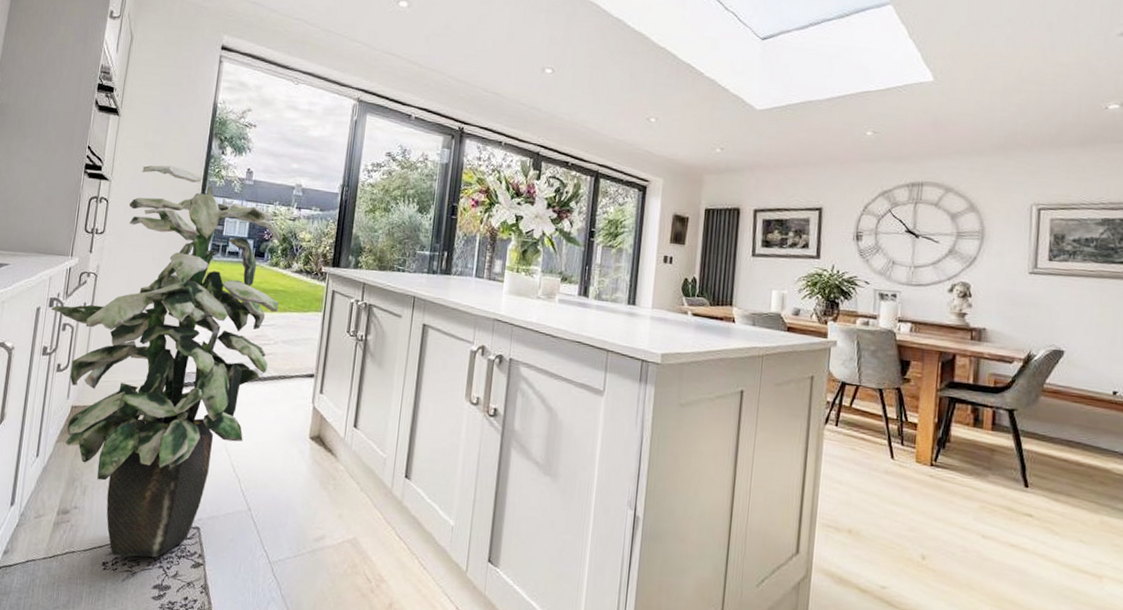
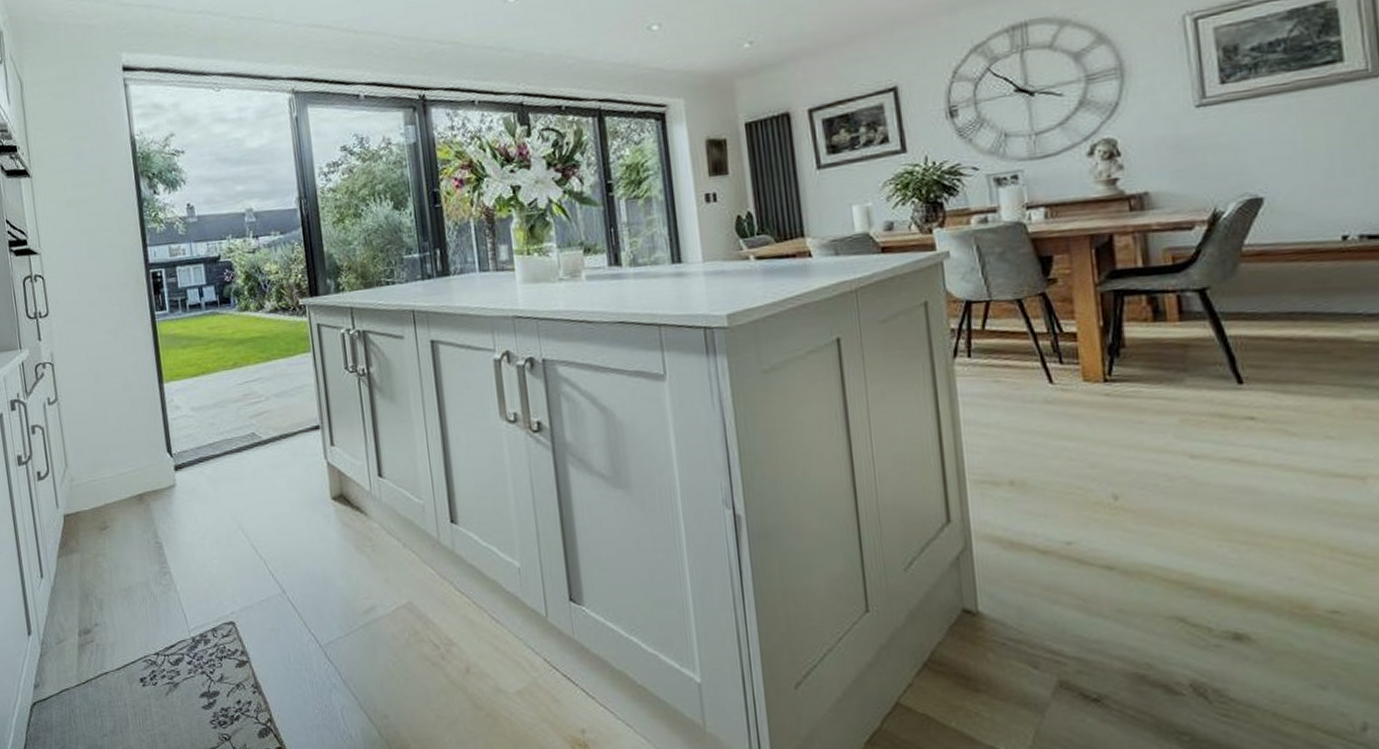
indoor plant: present [50,165,283,558] -> none [13,220,266,669]

